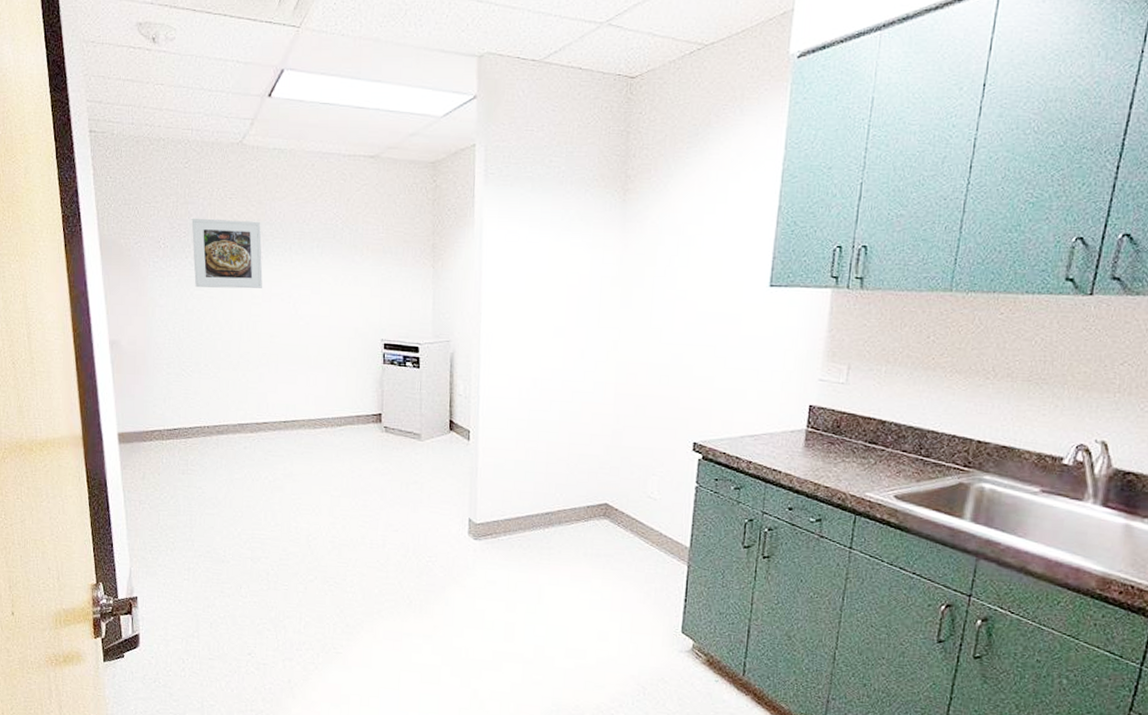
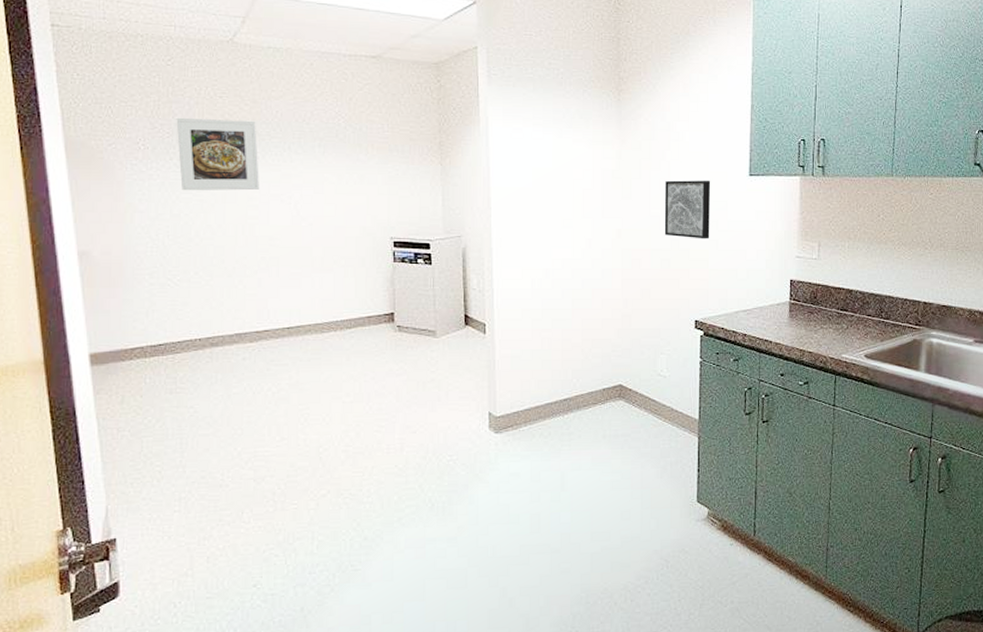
wall art: none [665,289,723,356] -> present [664,180,711,239]

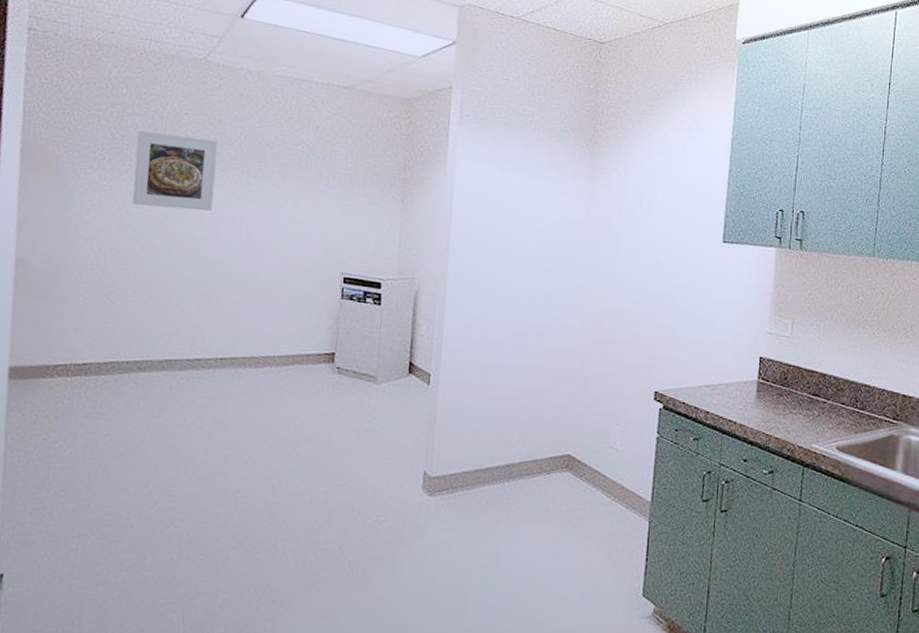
wall art: present [664,180,711,239] -> none [629,239,682,306]

